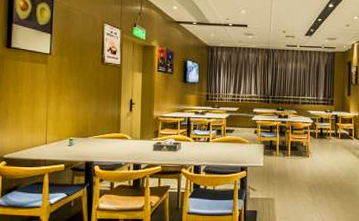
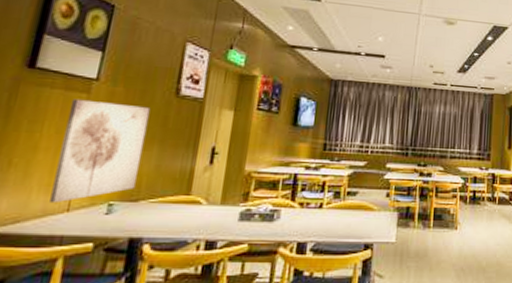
wall art: none [34,68,87,139] -> present [49,98,151,204]

